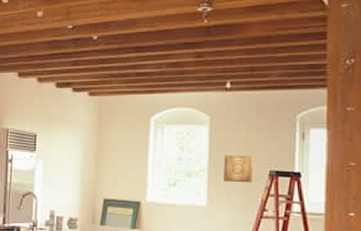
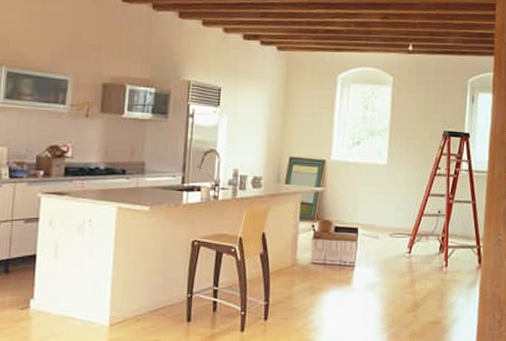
wall art: present [223,155,253,183] -> none [403,115,430,143]

